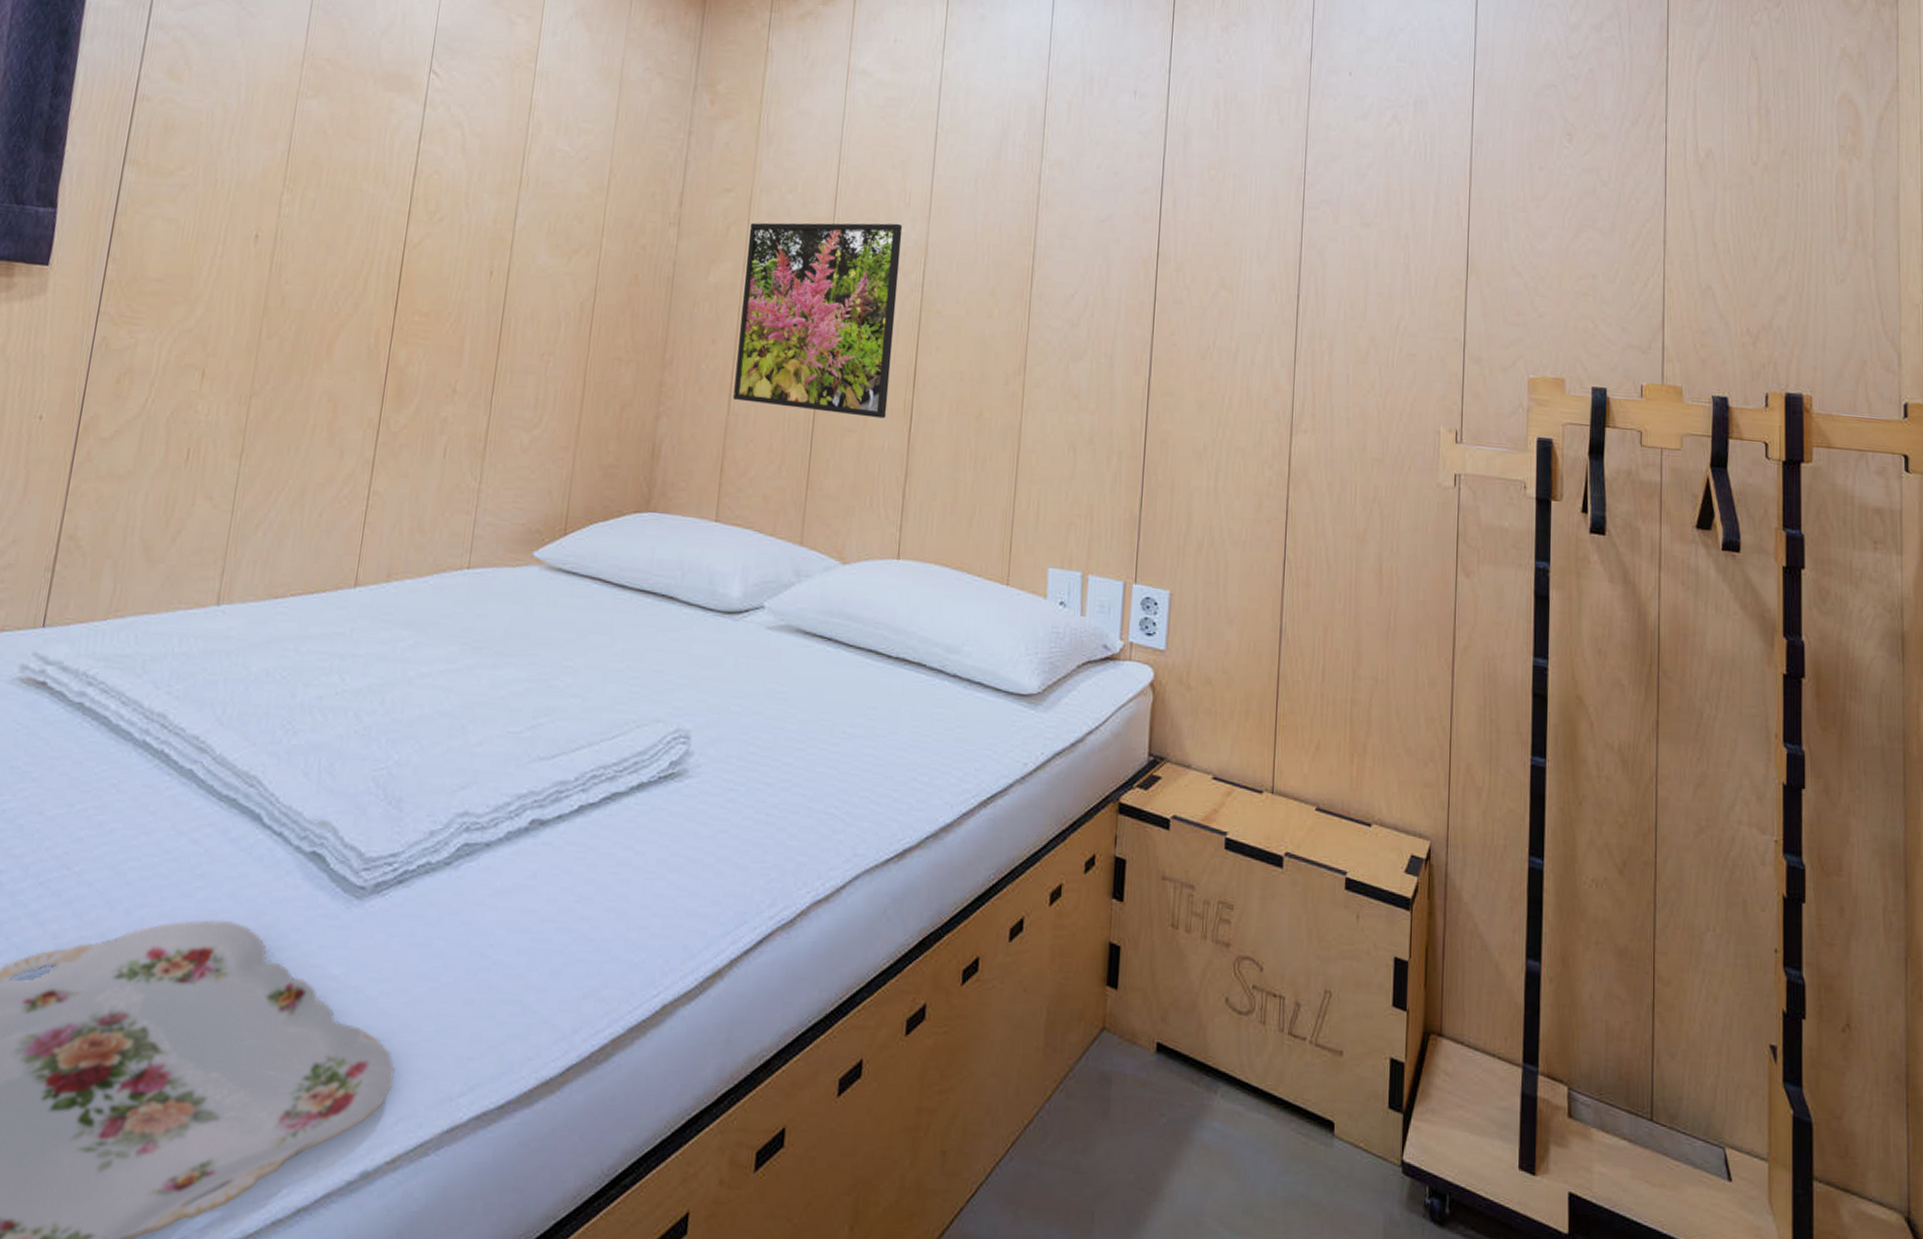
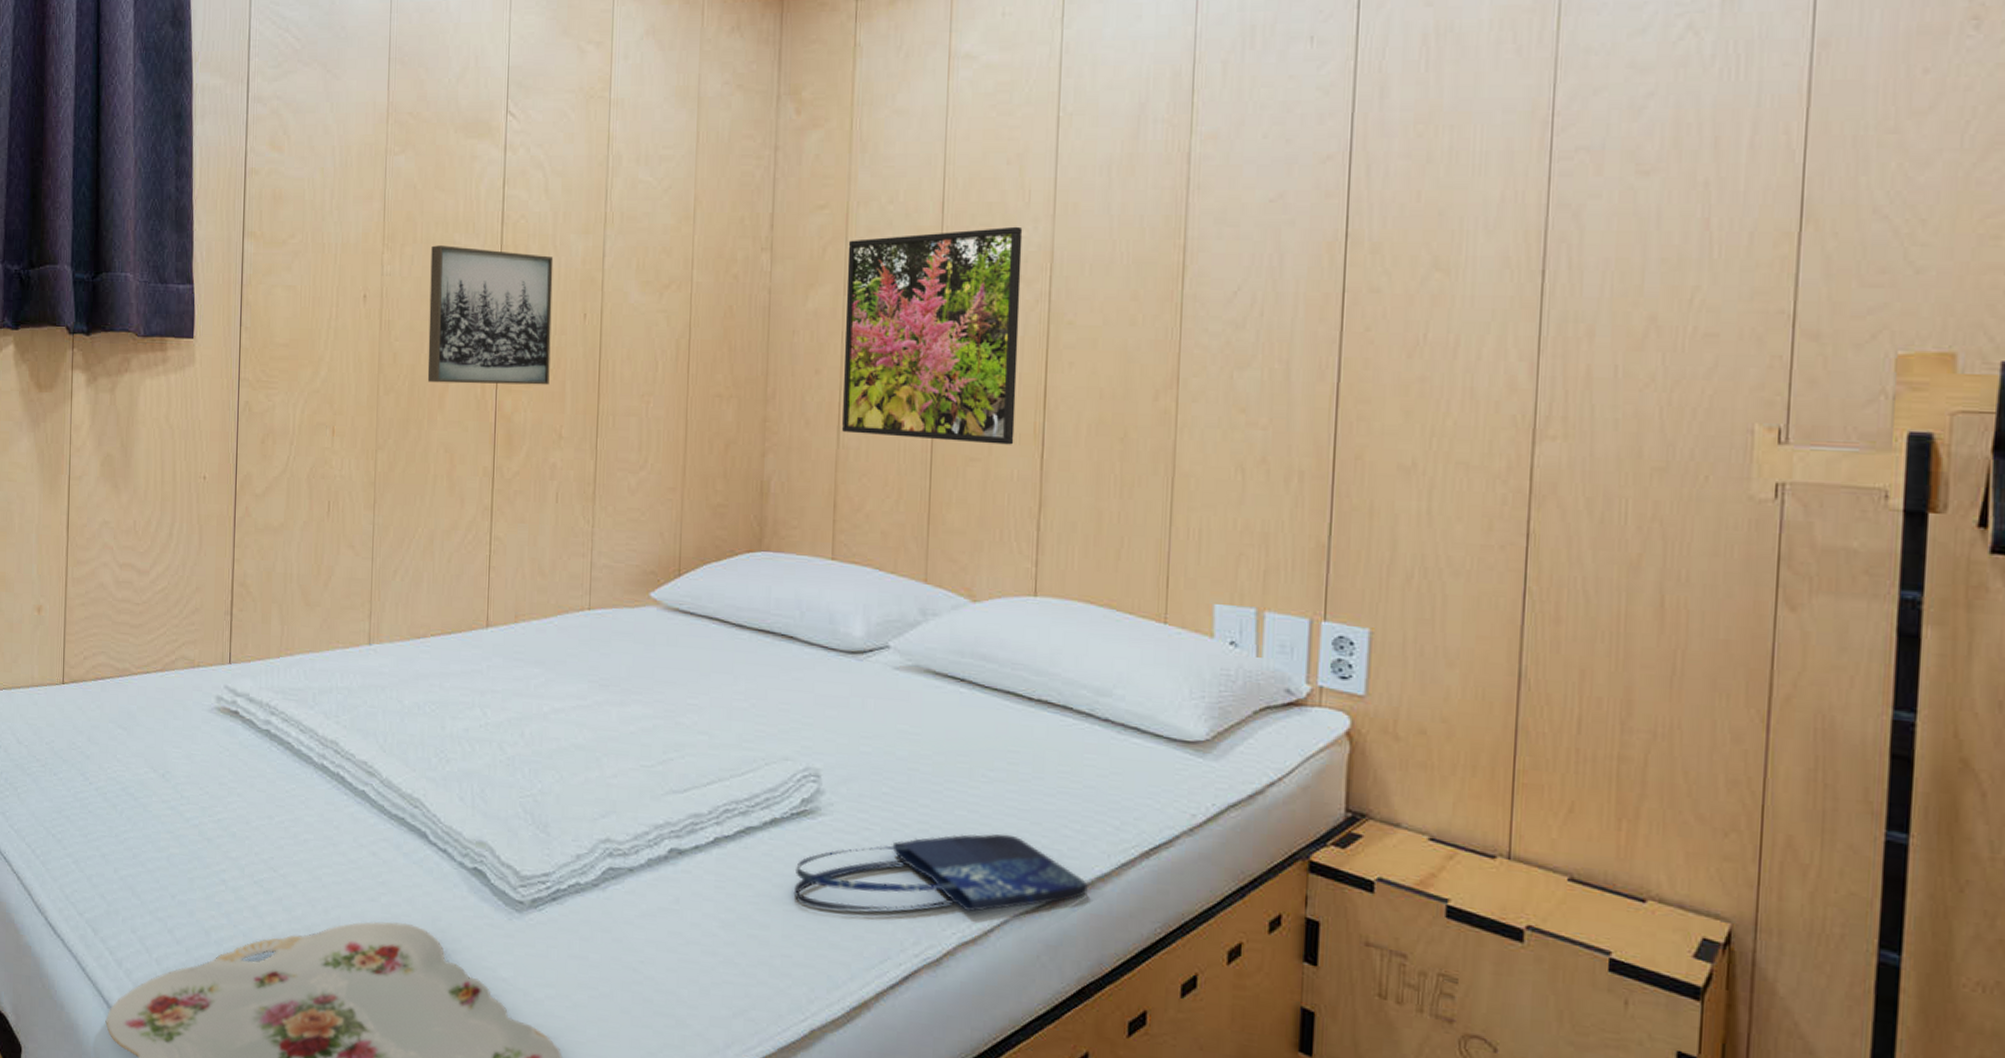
wall art: none [317,191,464,339] -> present [427,245,554,385]
shopping bag: none [655,789,934,876] -> present [793,834,1090,912]

